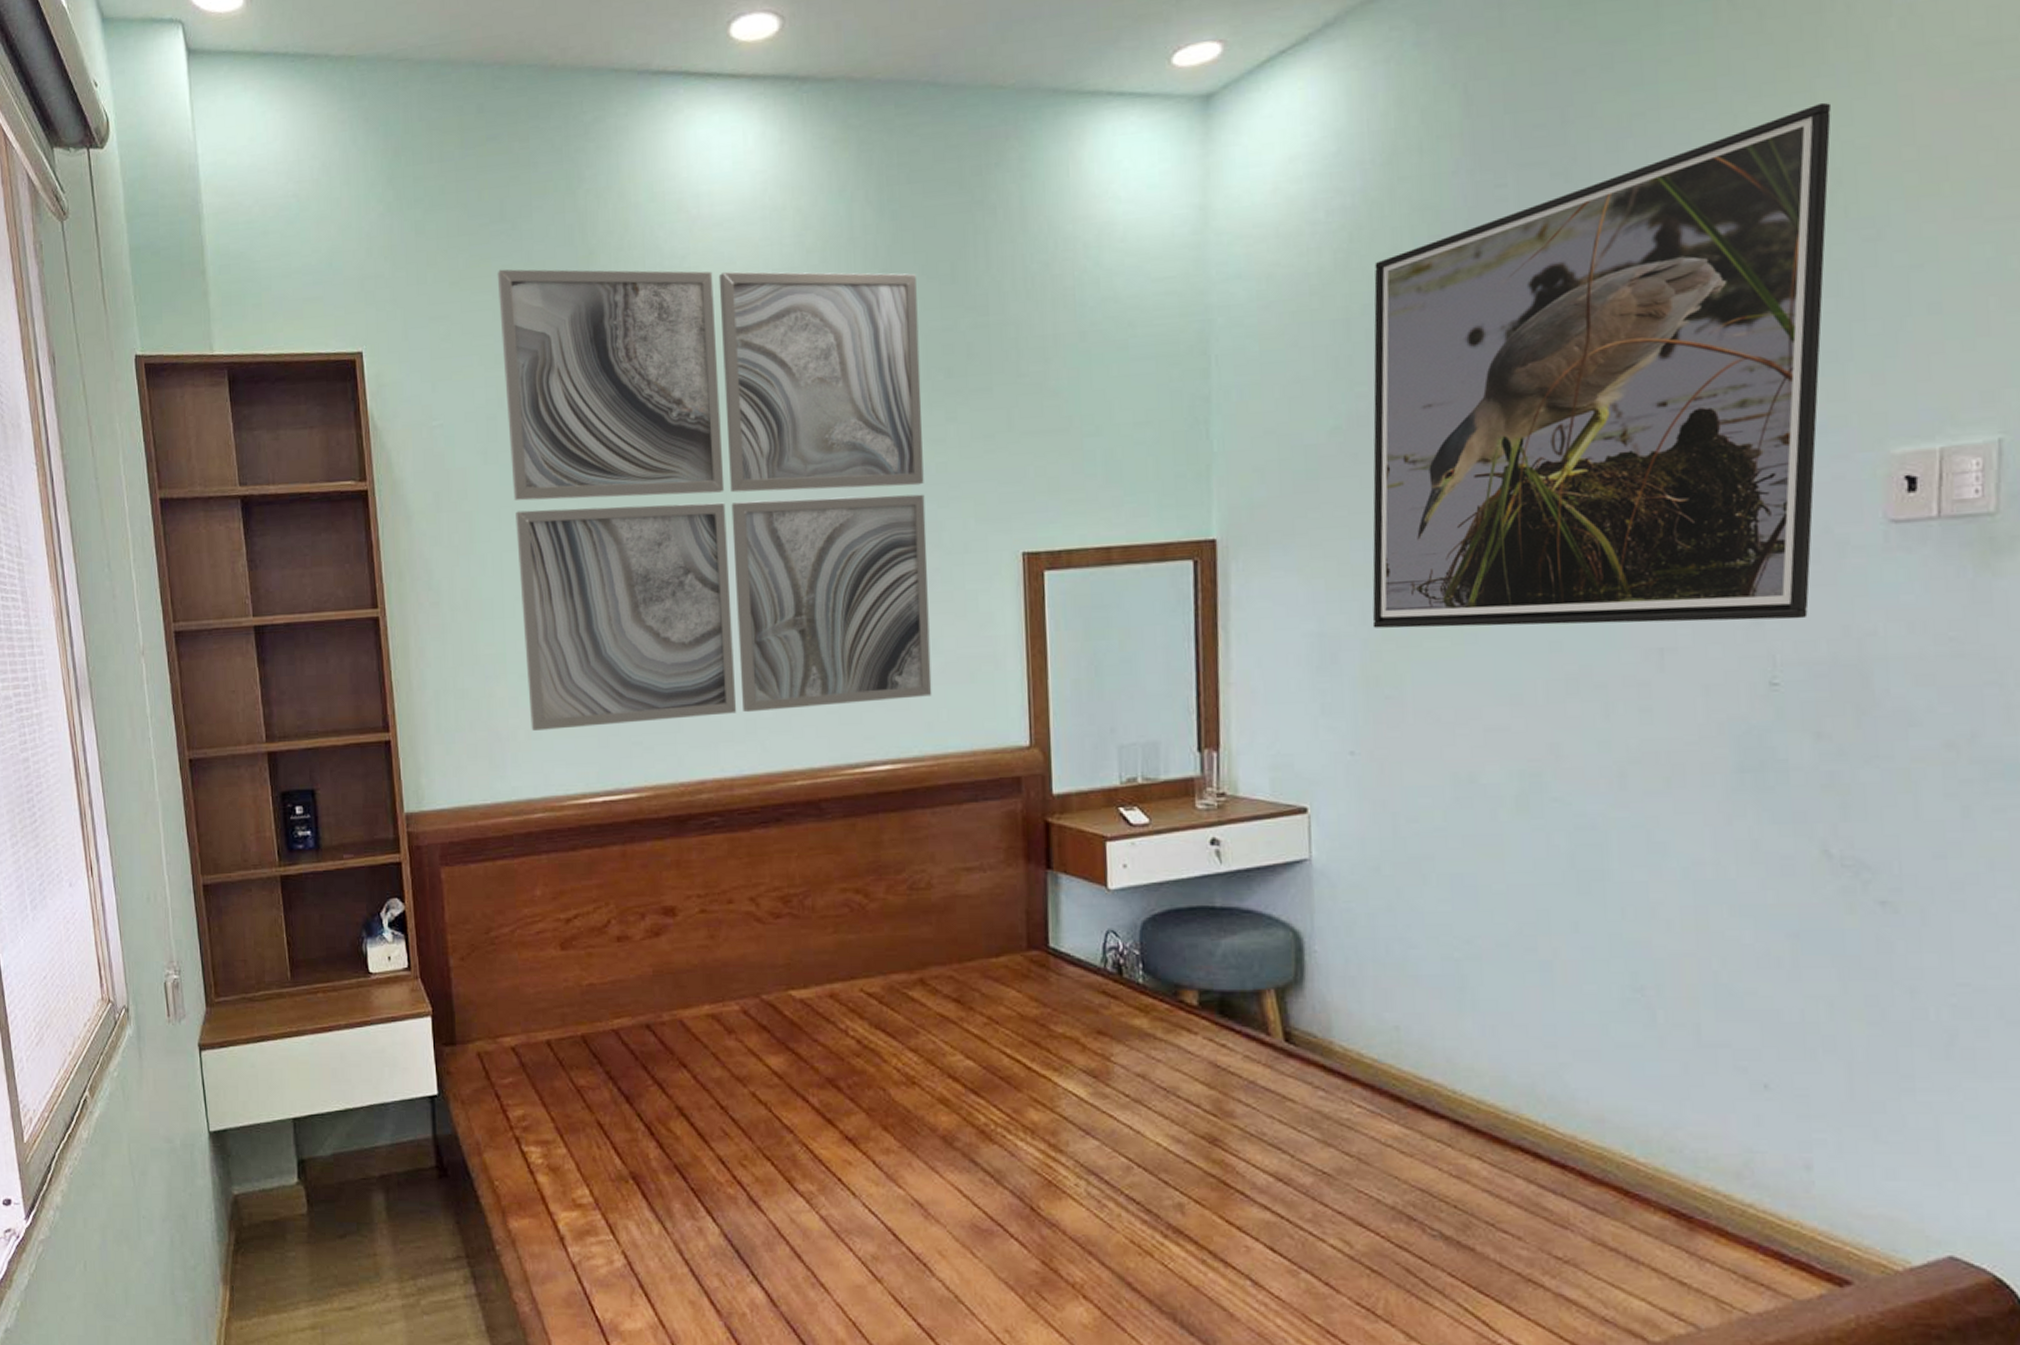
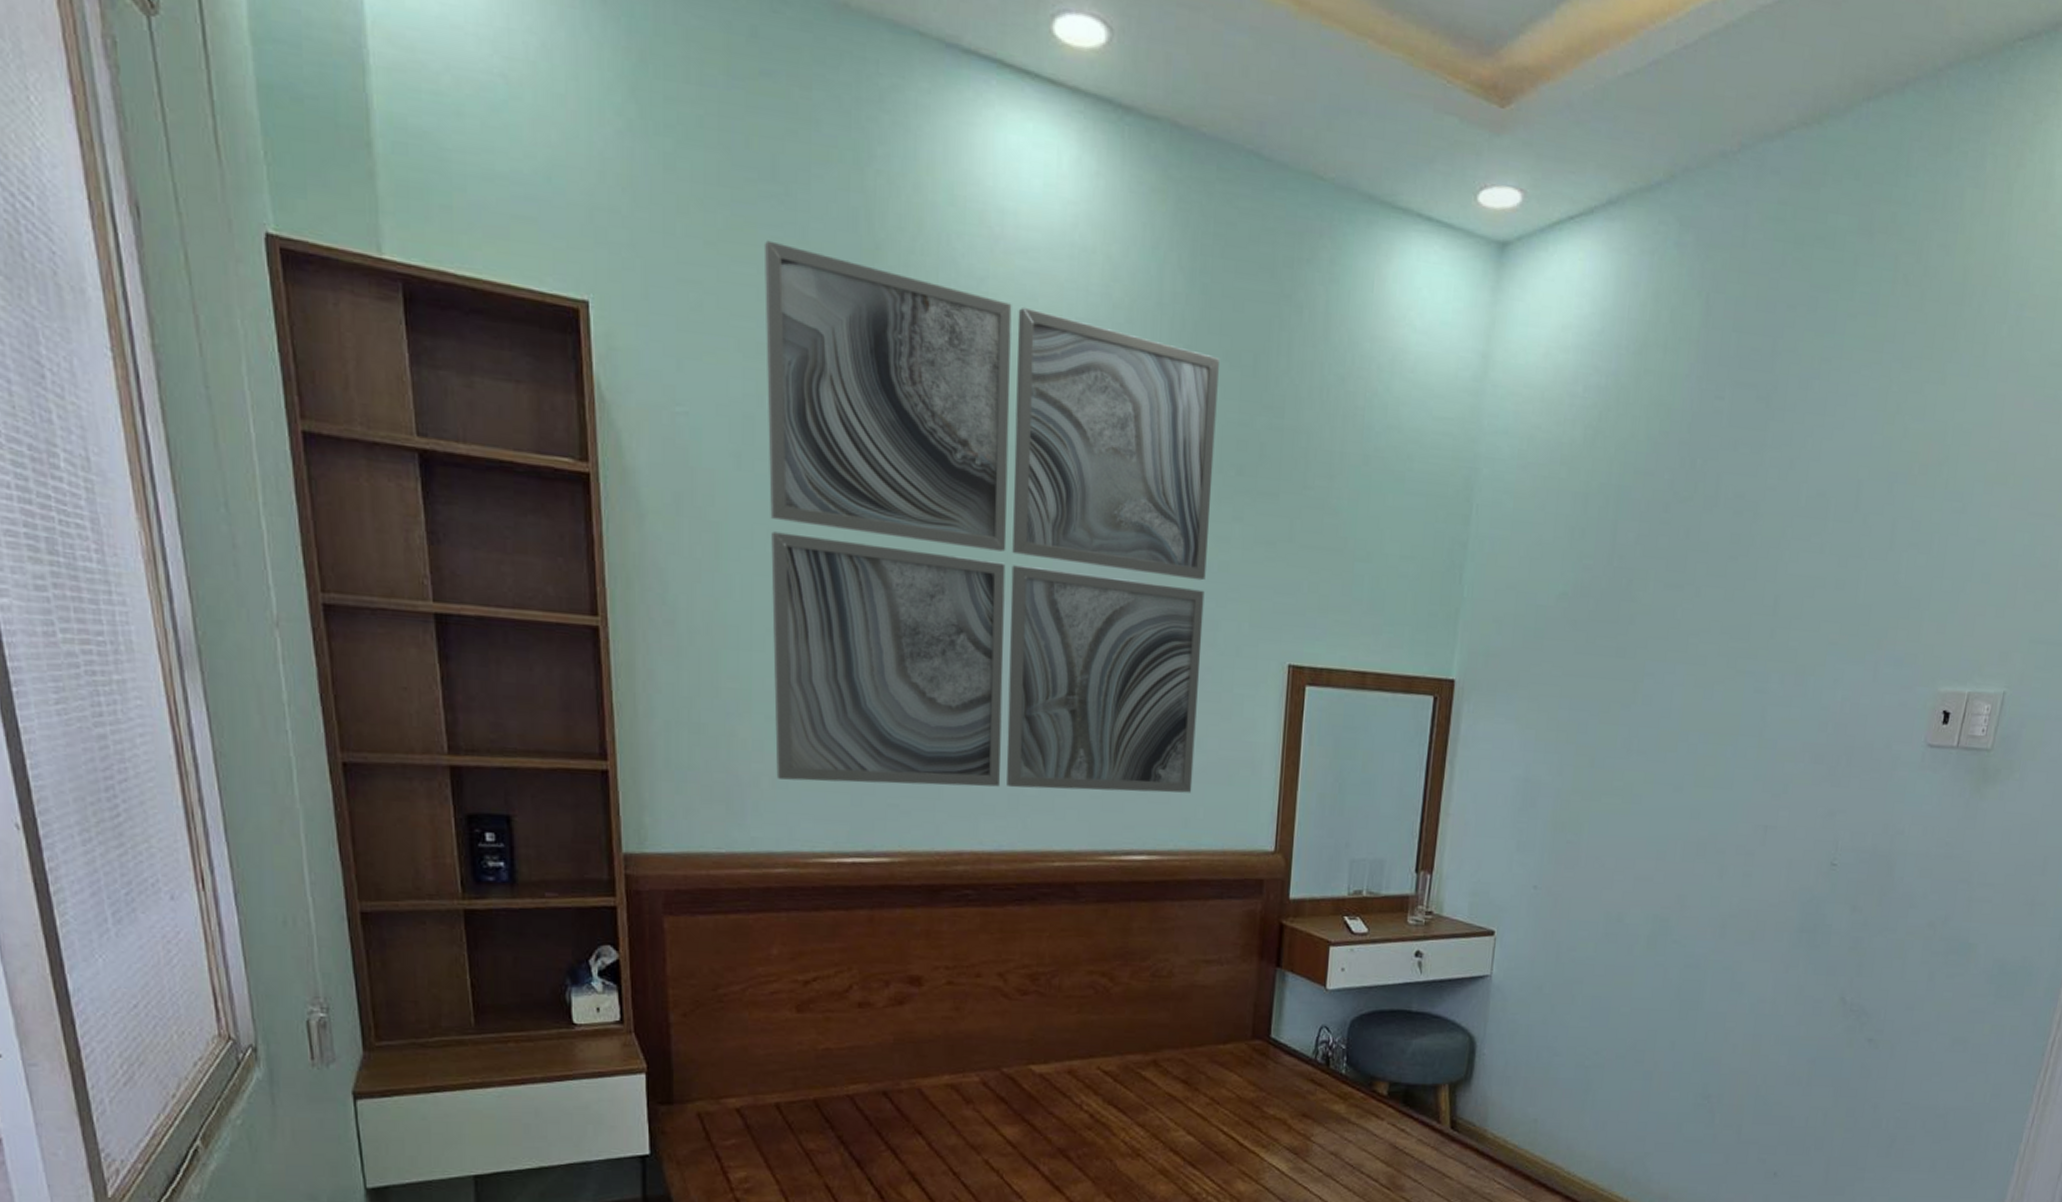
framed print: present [1372,102,1831,629] -> none [1566,385,1953,815]

